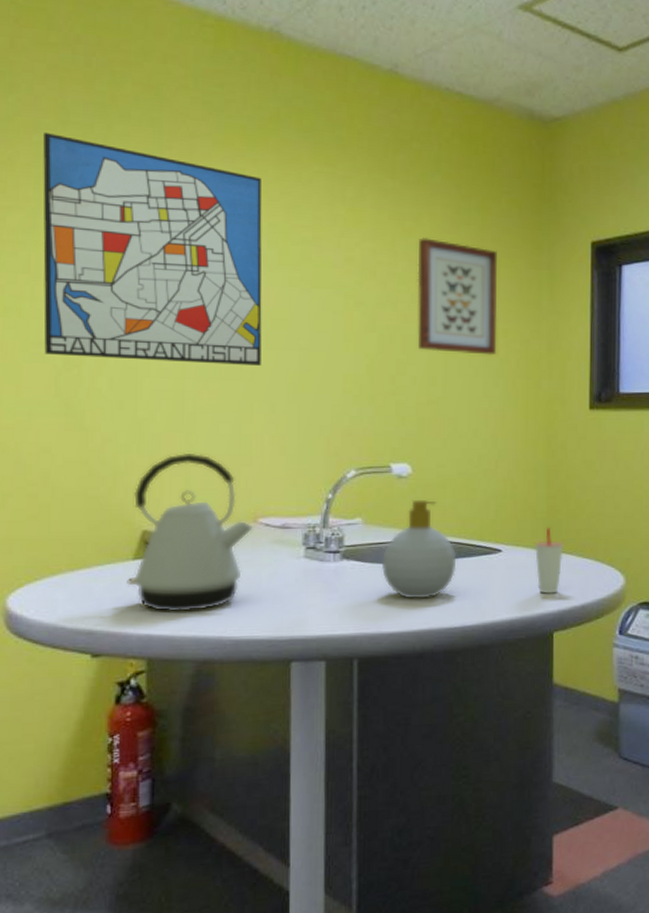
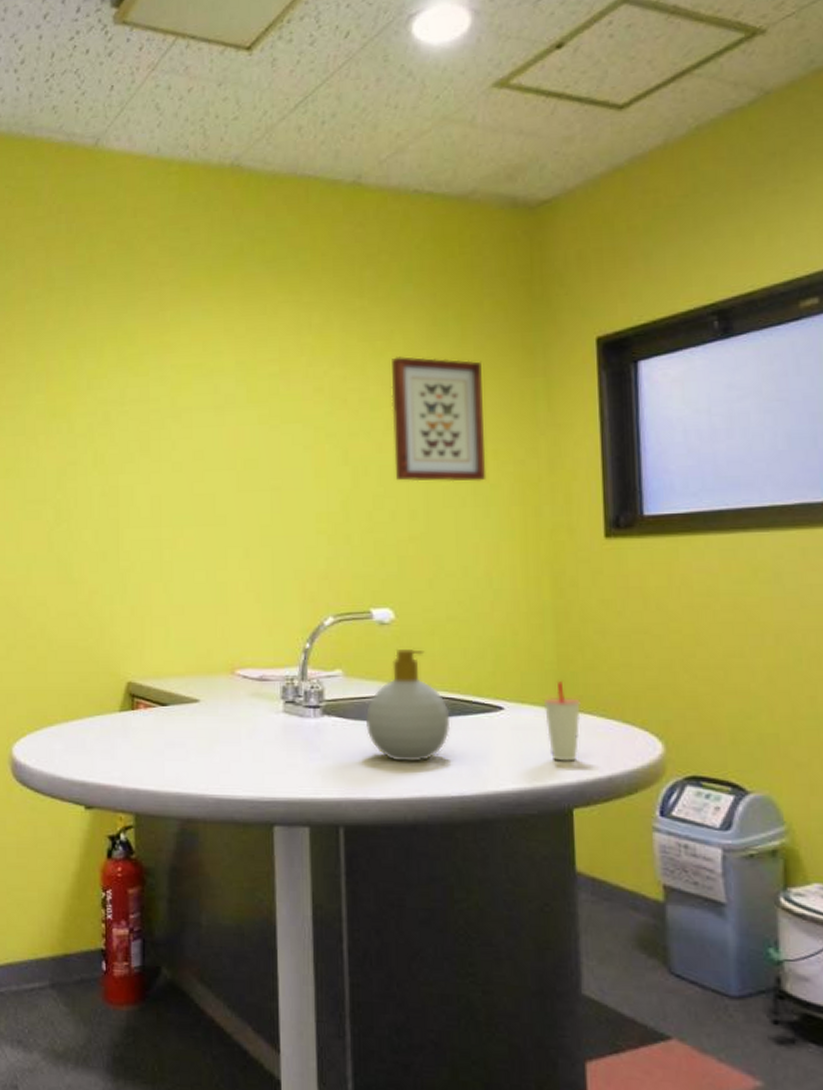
wall art: present [43,131,262,366] -> none [34,300,233,512]
kettle: present [127,452,254,612] -> none [114,602,232,767]

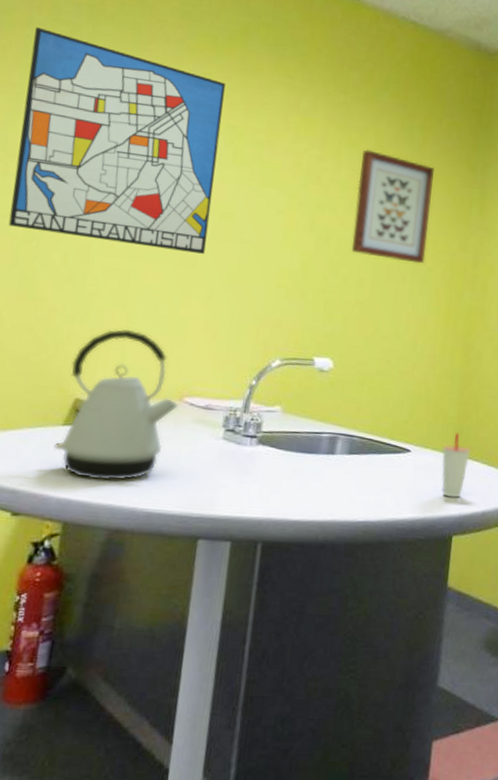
wall art: none [34,300,233,512] -> present [8,26,226,254]
kettle: none [114,602,232,767] -> present [54,328,179,481]
soap bottle: present [365,648,451,762] -> none [294,394,368,491]

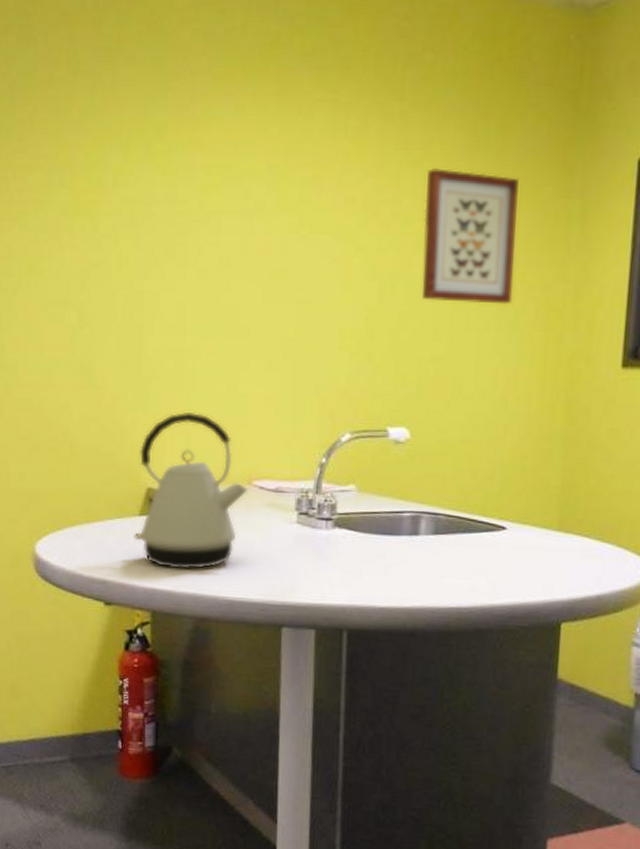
wall art: present [8,26,226,254] -> none [58,84,262,321]
cup: present [441,433,470,498] -> none [544,505,579,580]

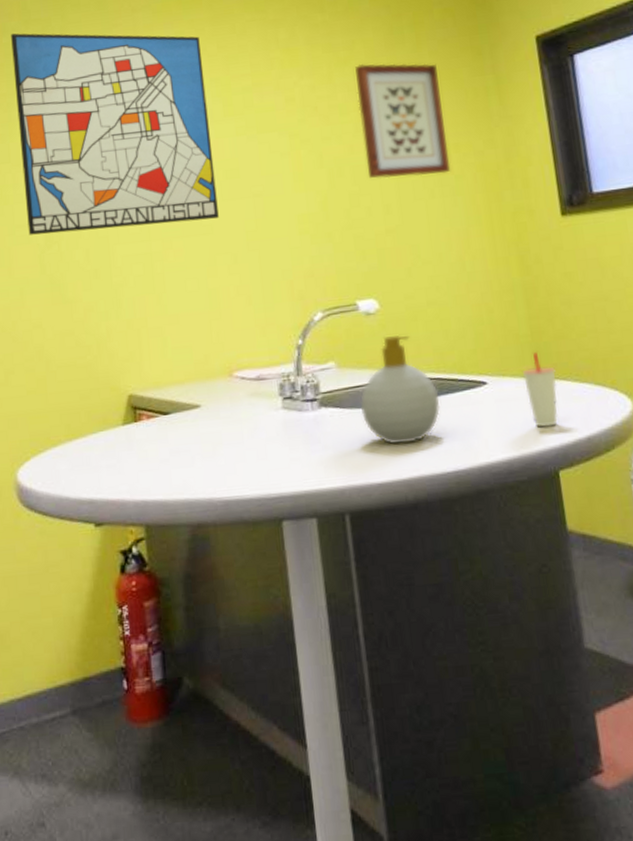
wall art: none [58,84,262,321] -> present [11,33,219,235]
kettle: present [134,411,249,570] -> none [117,312,231,476]
soap bottle: none [374,467,456,575] -> present [360,334,441,445]
cup: none [544,505,579,580] -> present [522,352,558,427]

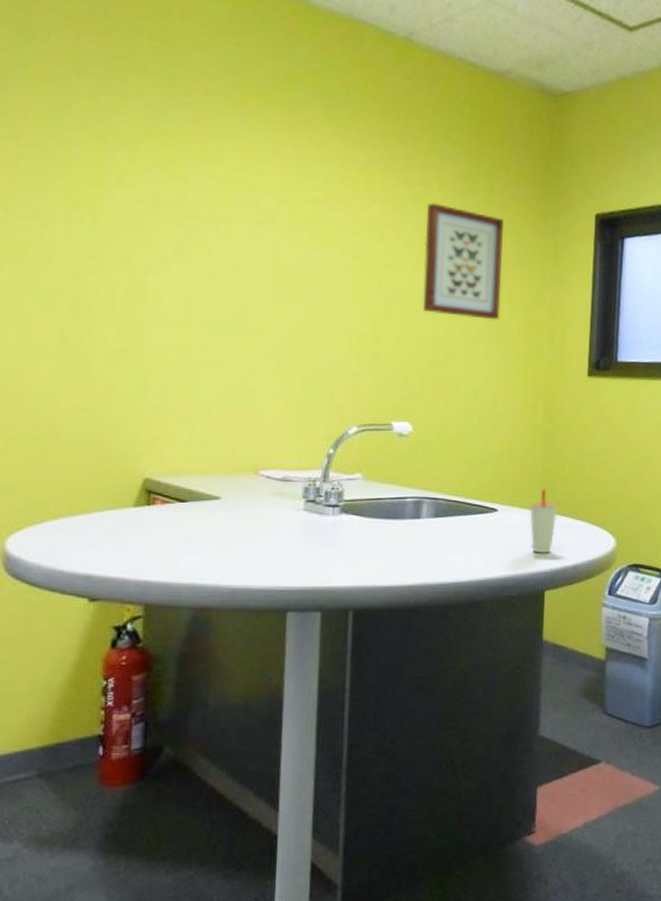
wall art: present [11,33,219,235] -> none [52,81,275,321]
soap bottle: present [360,334,441,445] -> none [379,457,454,554]

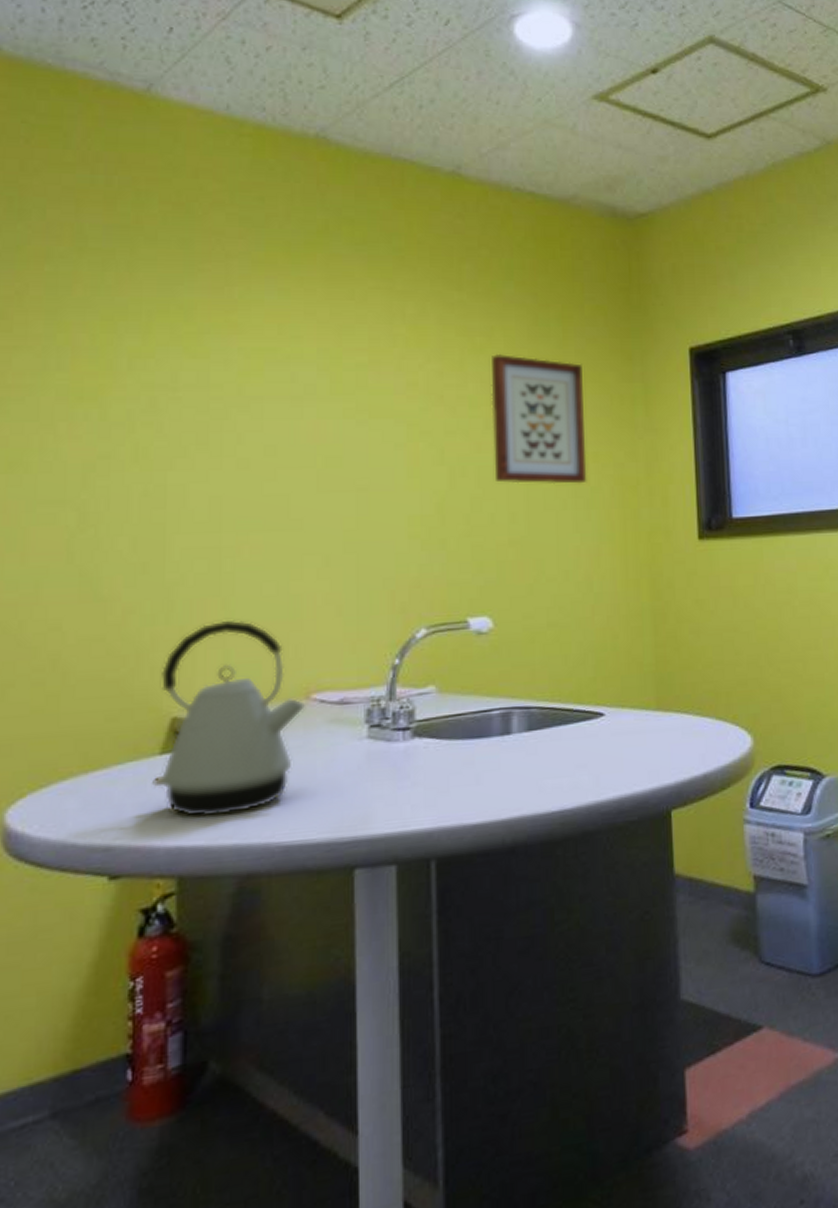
kettle: none [127,403,255,560] -> present [152,619,306,817]
cup: present [529,489,558,553] -> none [642,683,678,763]

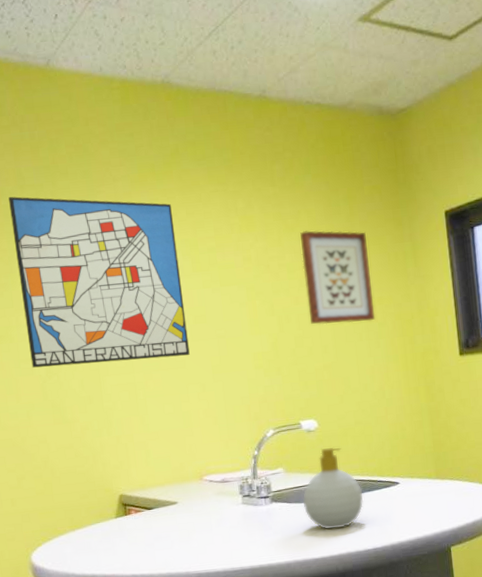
wall art: none [54,260,312,515] -> present [9,196,190,368]
kettle: present [152,619,306,817] -> none [109,430,201,556]
soap bottle: none [460,657,551,781] -> present [302,447,364,530]

